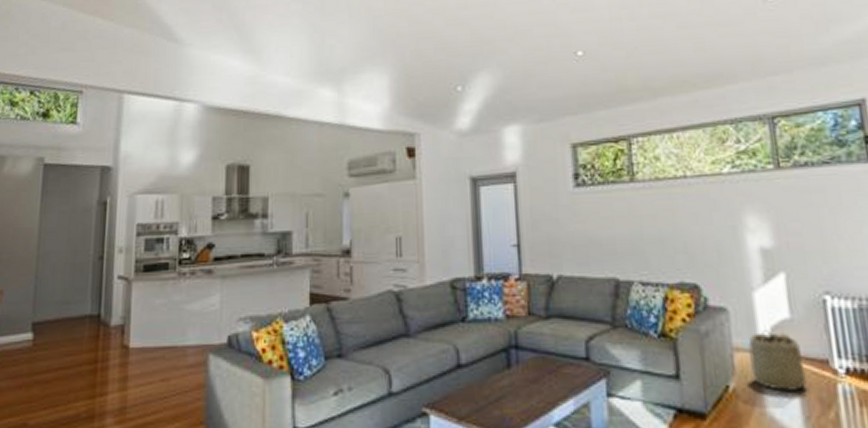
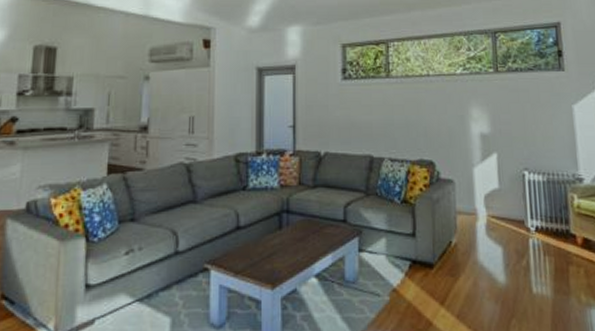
basket: present [748,330,808,391] -> none [468,198,509,245]

